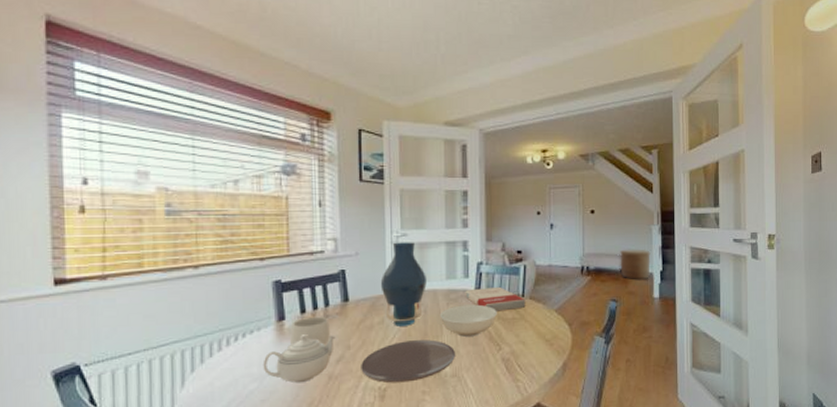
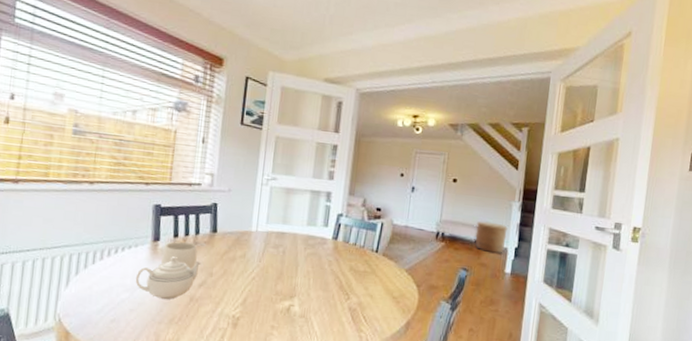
plate: present [361,339,456,383] -> none [219,276,307,316]
vase: present [380,242,426,326] -> none [246,184,289,264]
bowl: present [439,304,497,337] -> none [296,251,350,283]
book: present [465,286,526,311] -> none [322,238,379,264]

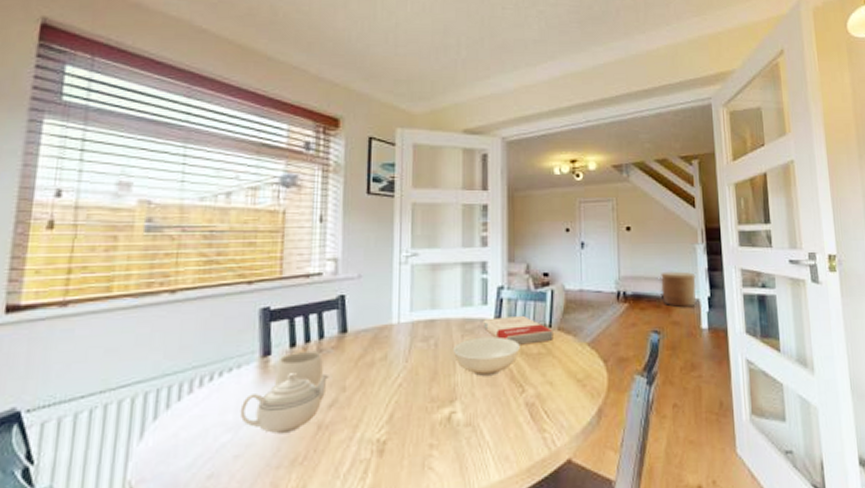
bowl: none [296,251,350,283] -> present [452,336,520,376]
book: none [322,238,379,264] -> present [483,315,553,345]

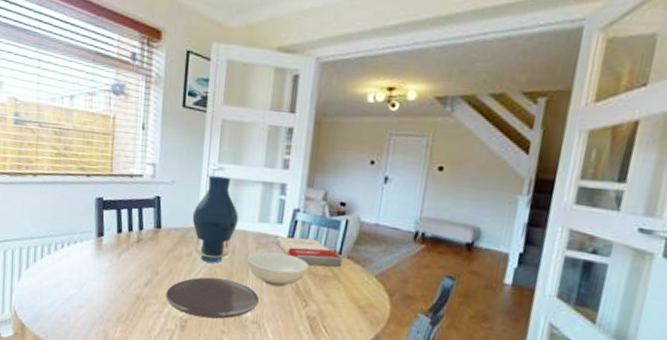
teapot: present [239,371,329,435] -> none [82,252,146,298]
mug: present [275,350,323,387] -> none [106,237,142,268]
plate: none [357,379,471,435] -> present [166,277,260,319]
vase: none [385,263,439,363] -> present [192,175,239,263]
basket: present [661,271,697,308] -> none [465,219,510,260]

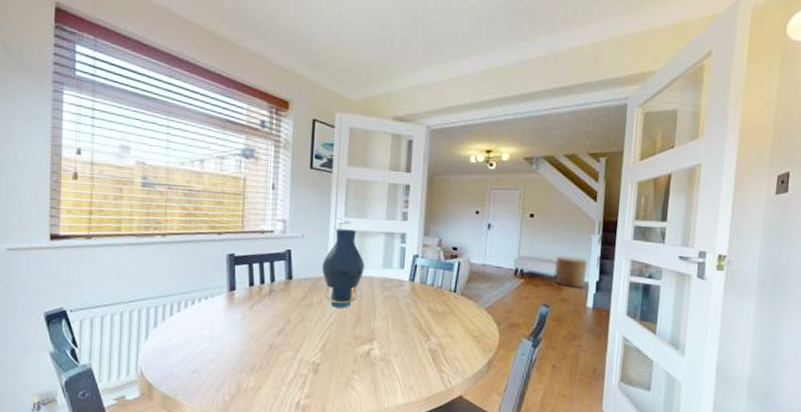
plate: present [166,277,260,319] -> none [298,321,386,360]
bowl: present [247,251,309,287] -> none [373,294,428,325]
book: present [276,237,343,268] -> none [399,280,457,305]
basket: none [465,219,510,260] -> present [555,255,588,288]

